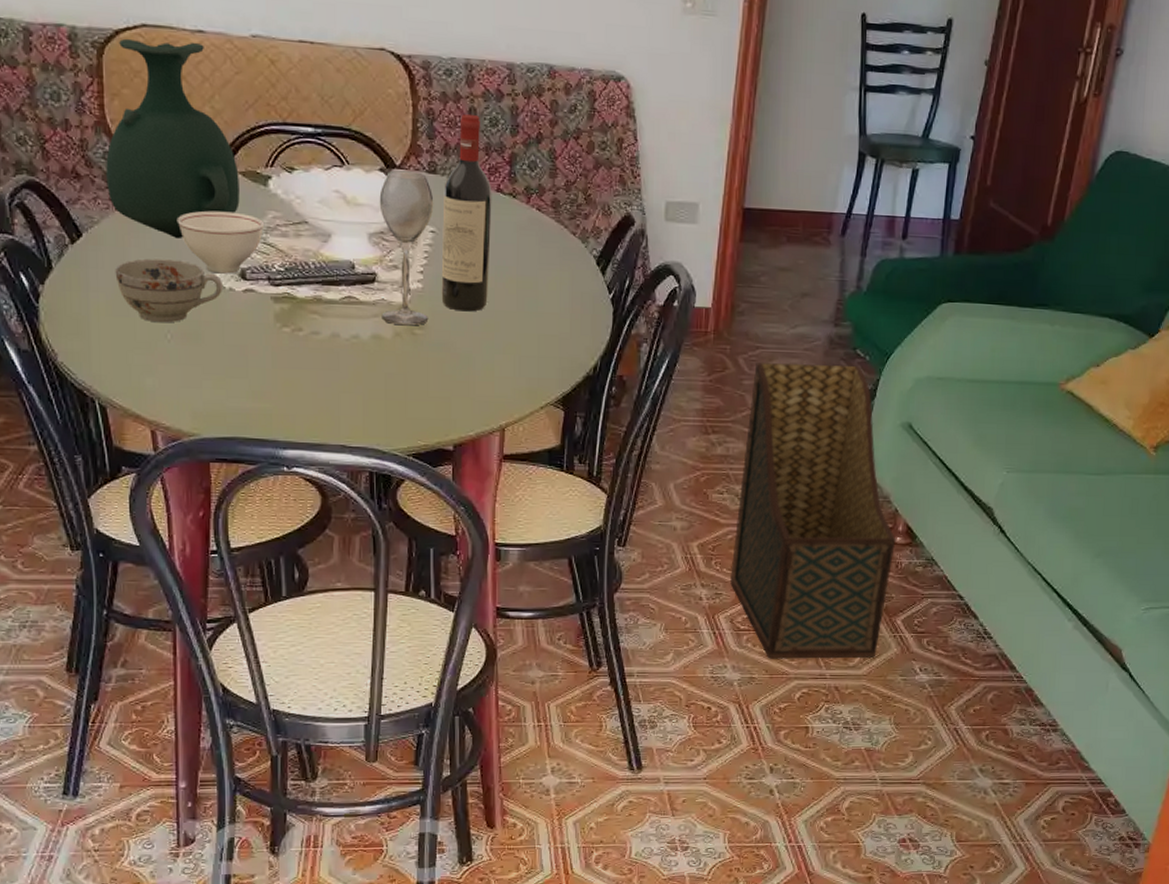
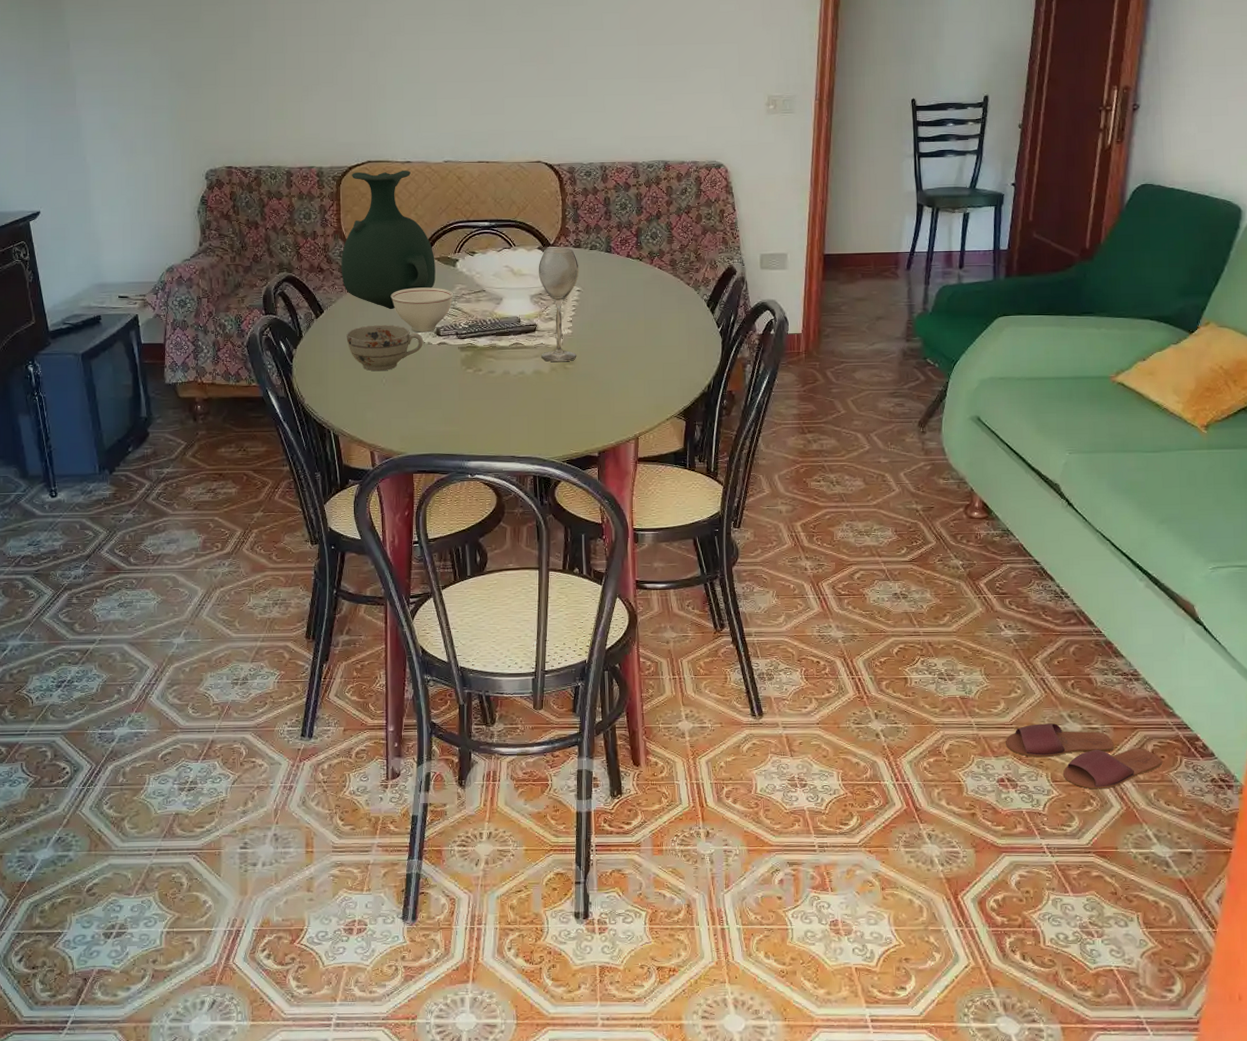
wine bottle: present [441,113,492,312] -> none [586,202,624,349]
magazine rack: present [730,363,896,659] -> none [830,372,974,618]
slippers: none [911,778,1073,850] -> present [1006,723,1163,789]

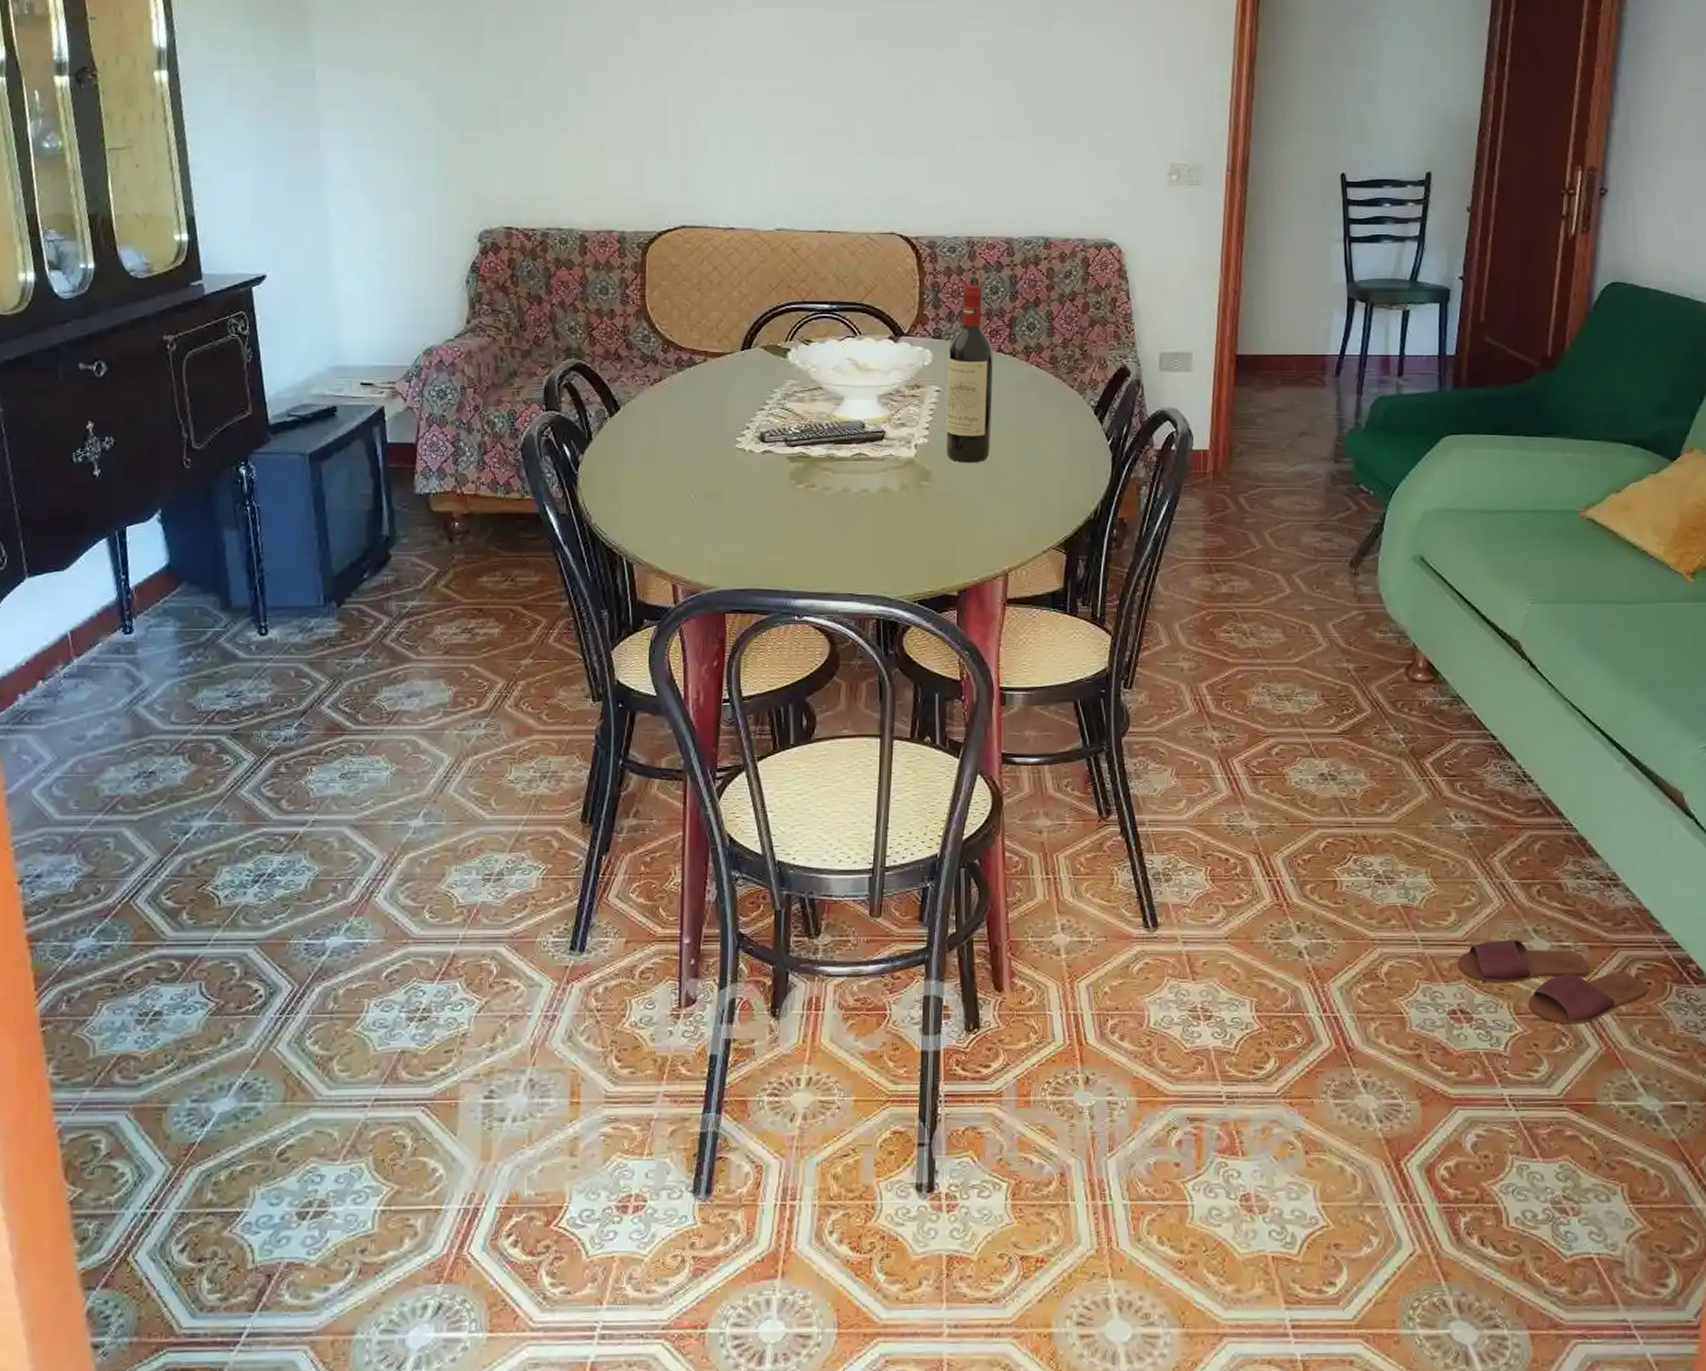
vase: present [341,171,436,309] -> none [644,238,762,407]
teacup: present [346,325,424,372] -> none [647,427,744,485]
bowl: present [390,287,454,333] -> none [704,382,783,438]
wineglass: present [538,247,579,362] -> none [888,338,939,478]
wine bottle: none [586,202,624,349] -> present [946,284,994,463]

